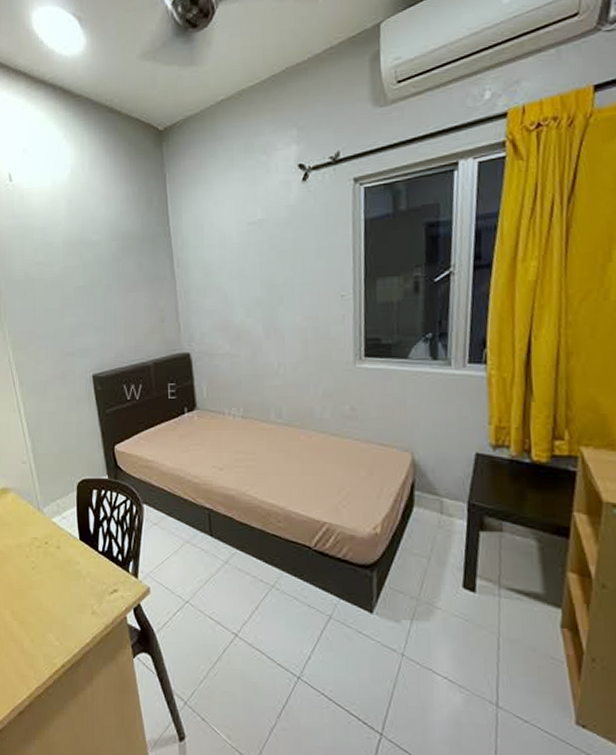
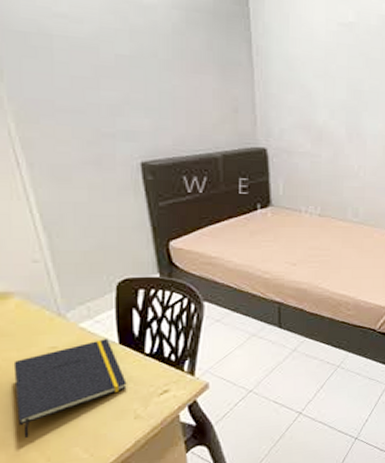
notepad: none [10,534,86,618] -> present [13,339,127,439]

